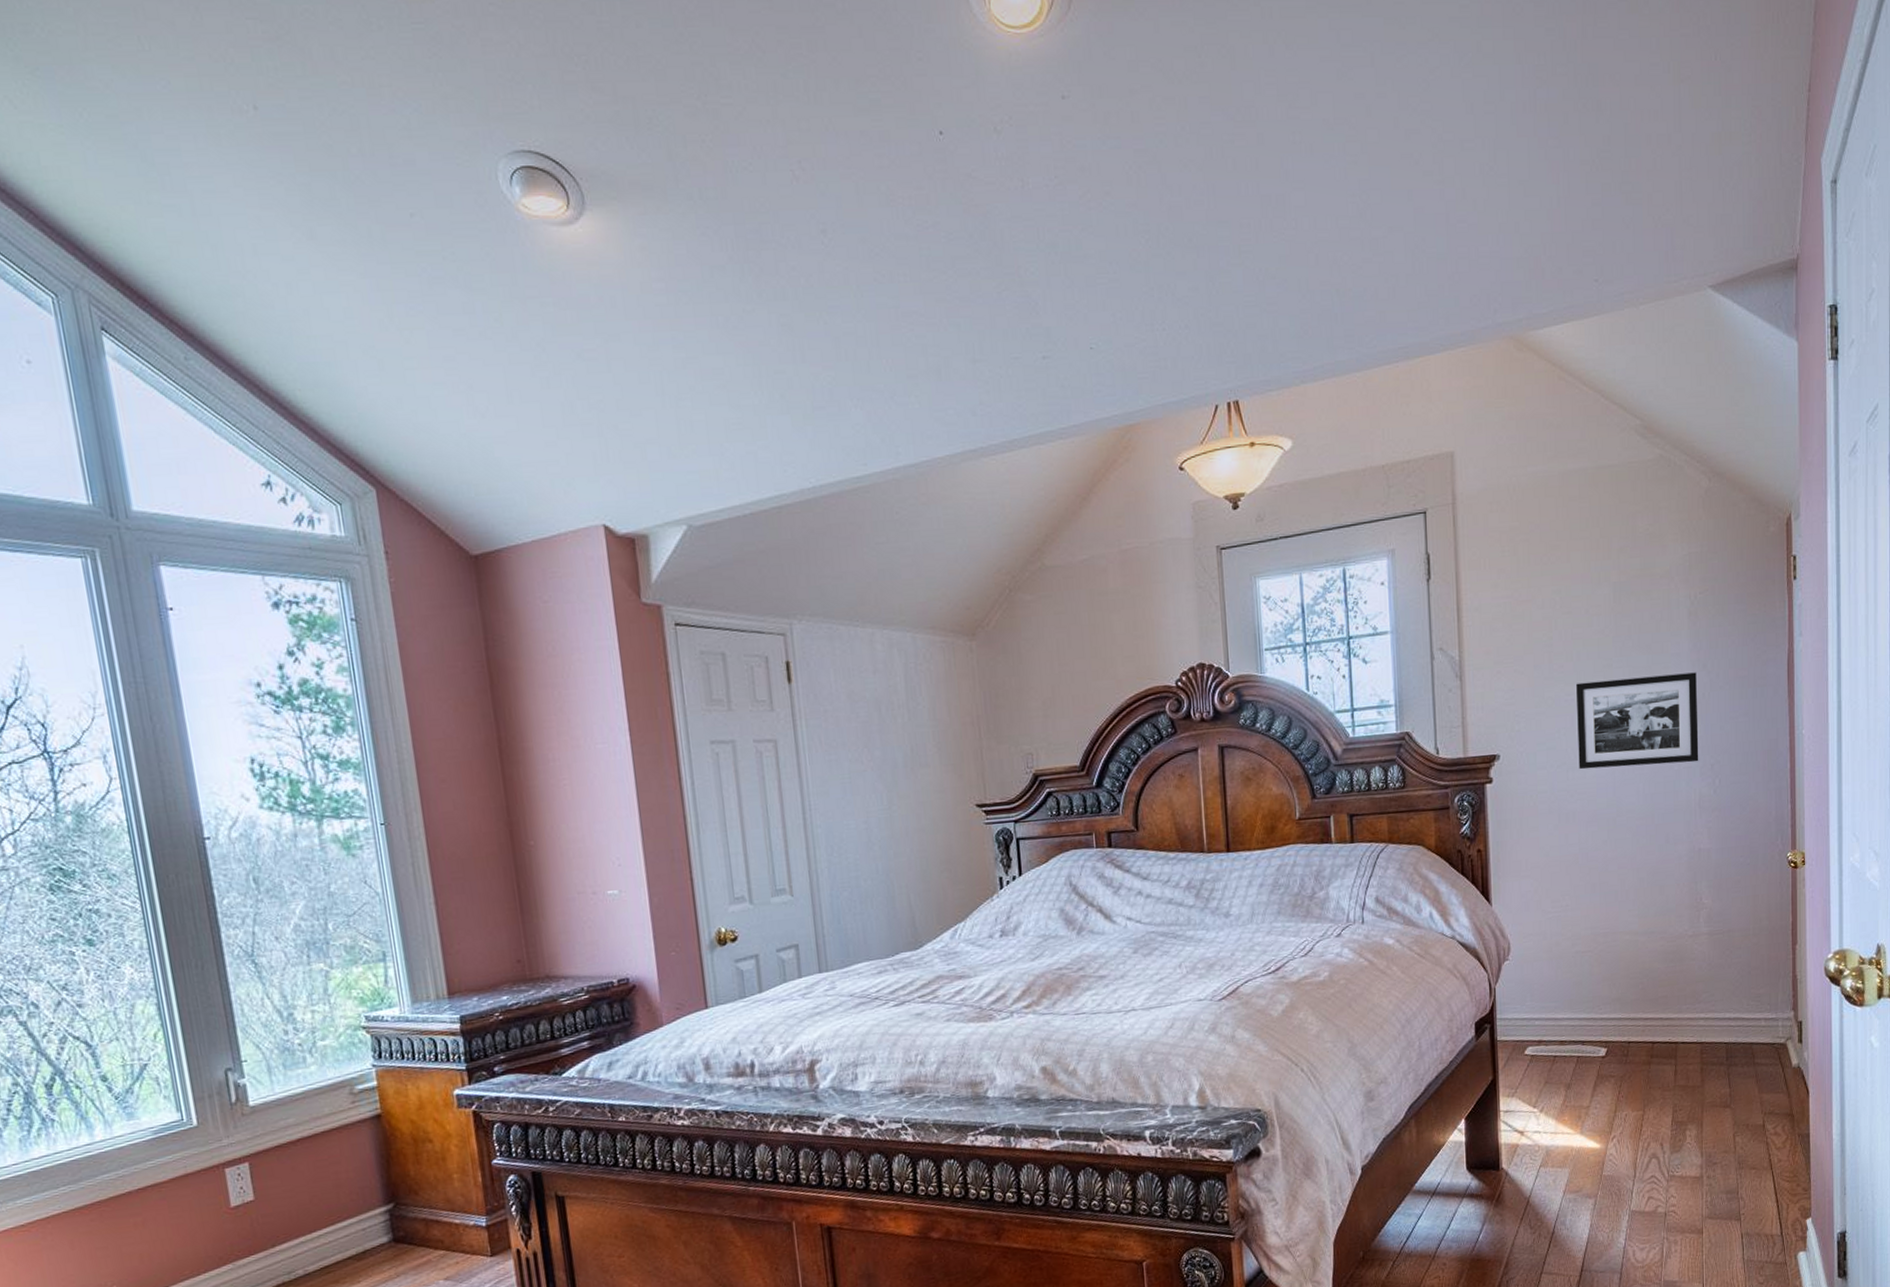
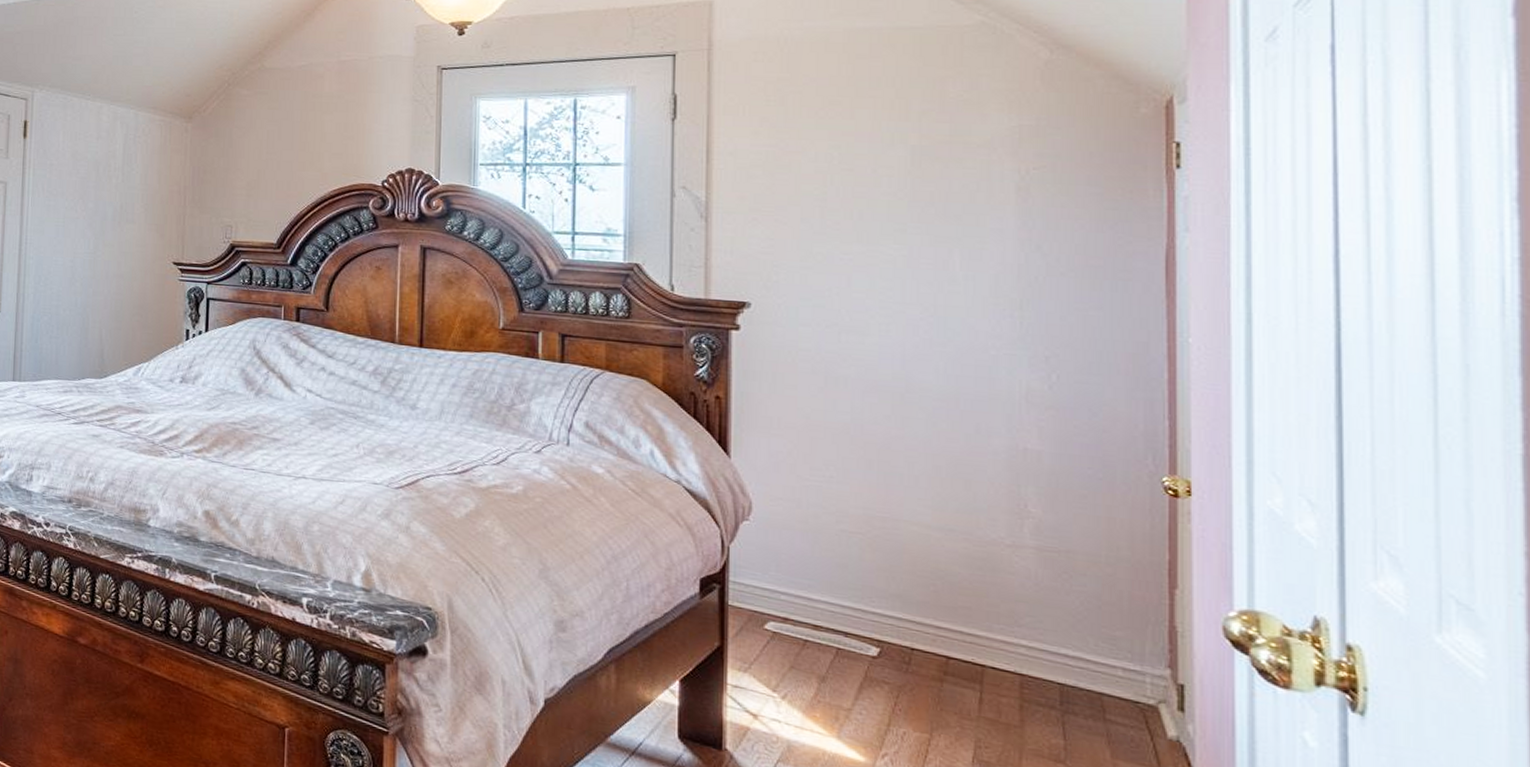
picture frame: present [1576,672,1699,770] -> none [855,243,1028,351]

